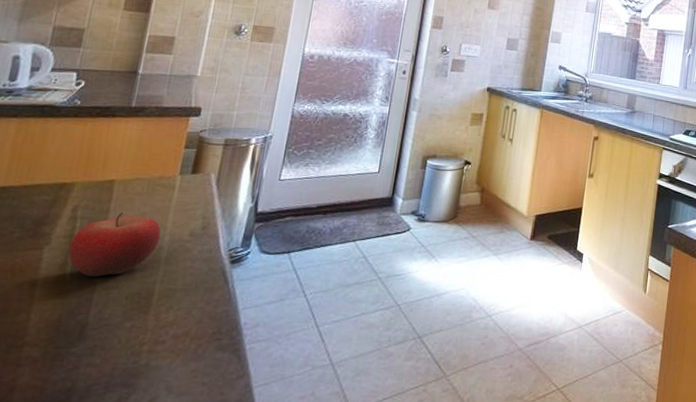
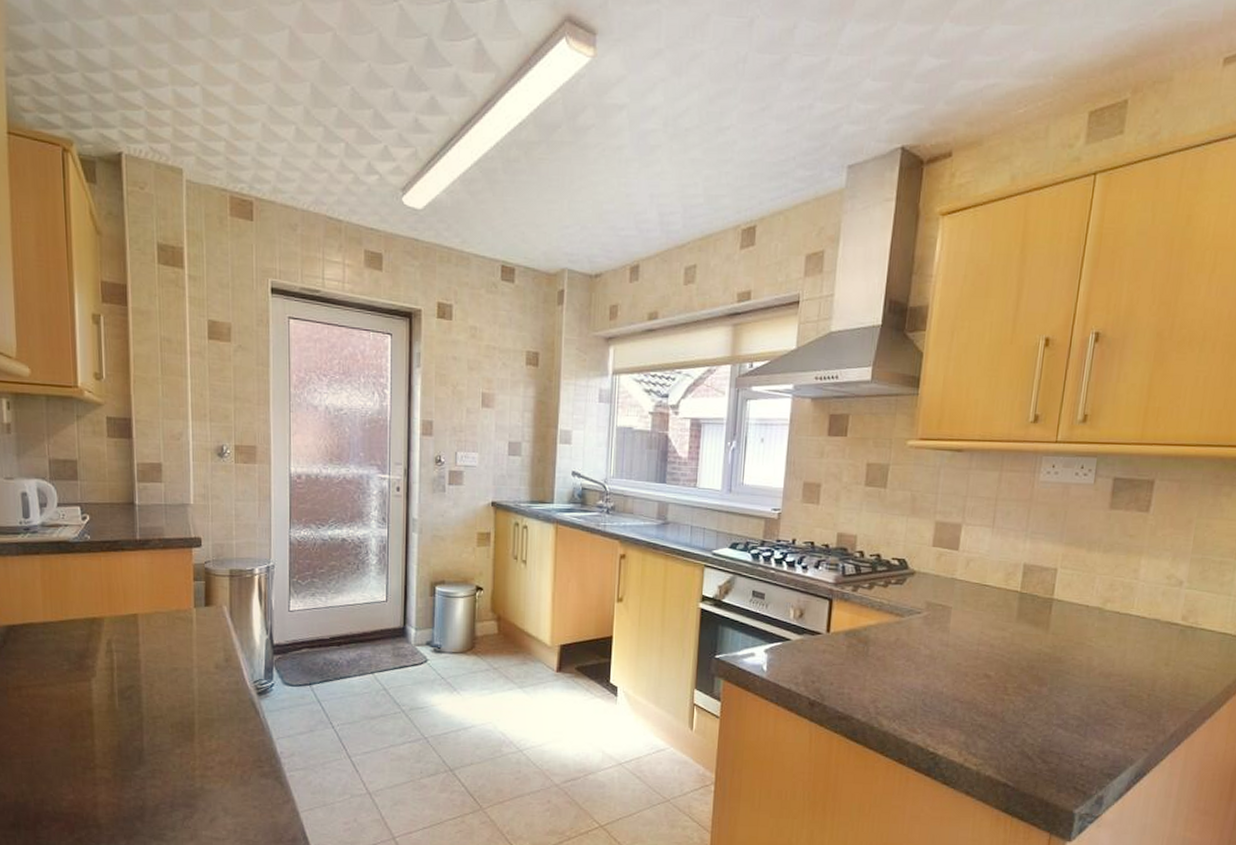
fruit: present [68,212,161,277] -> none [112,646,189,707]

